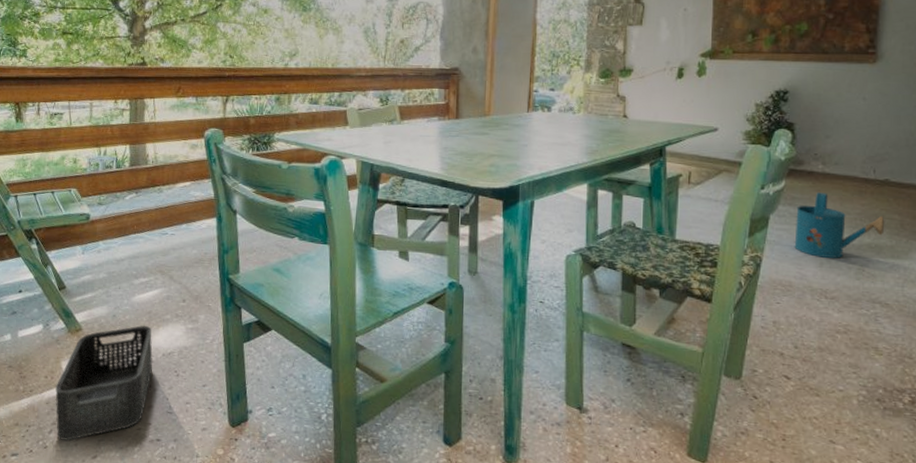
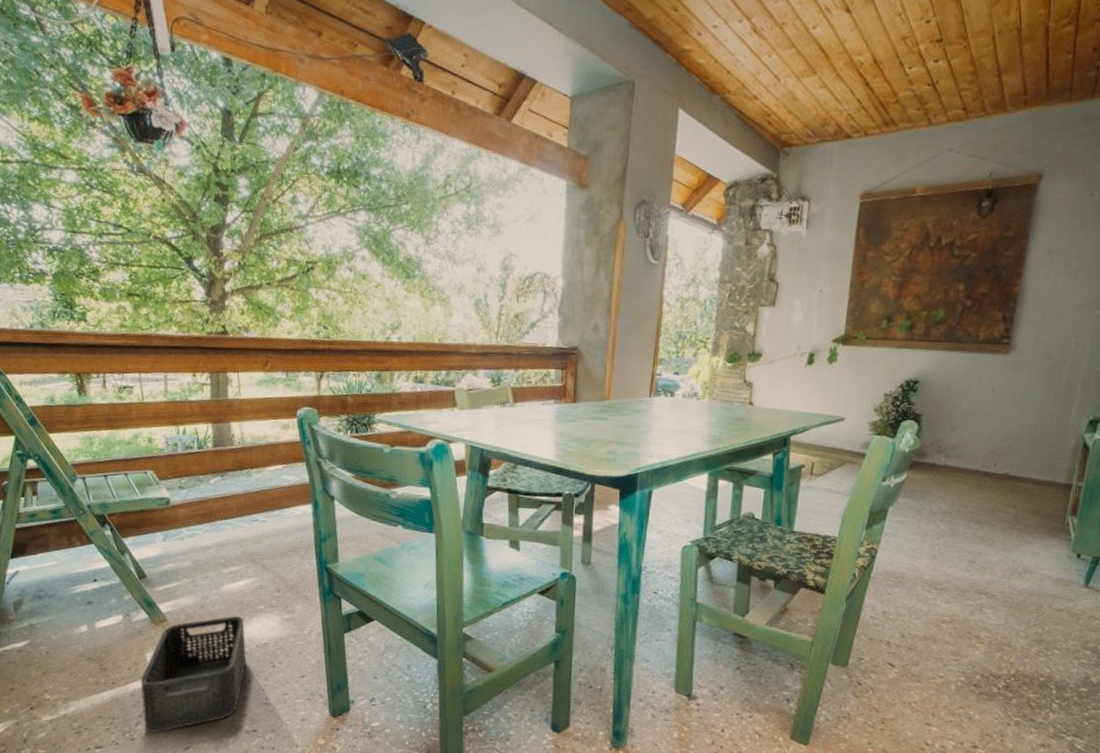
watering can: present [794,192,885,259] -> none [909,485,1000,551]

